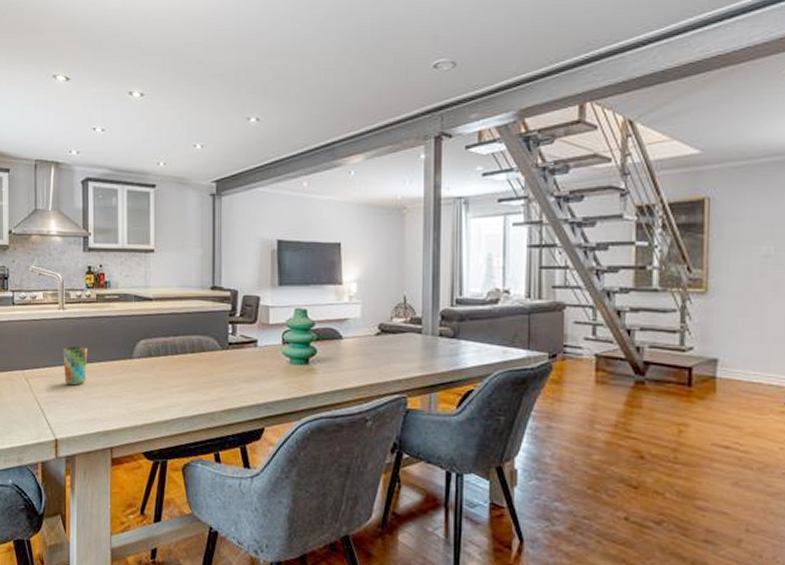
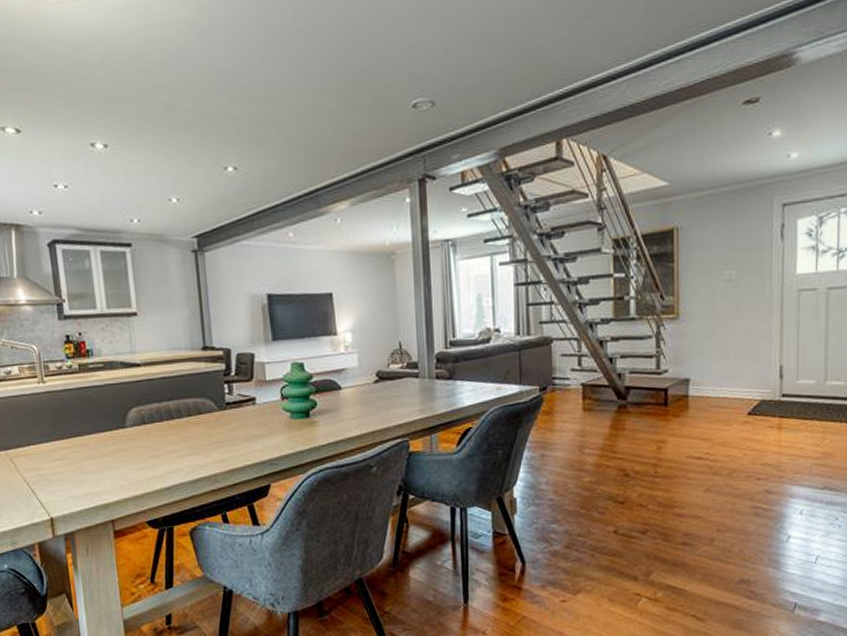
cup: present [63,346,88,386] -> none [48,420,78,462]

